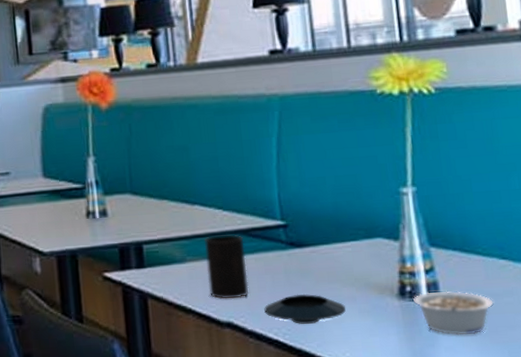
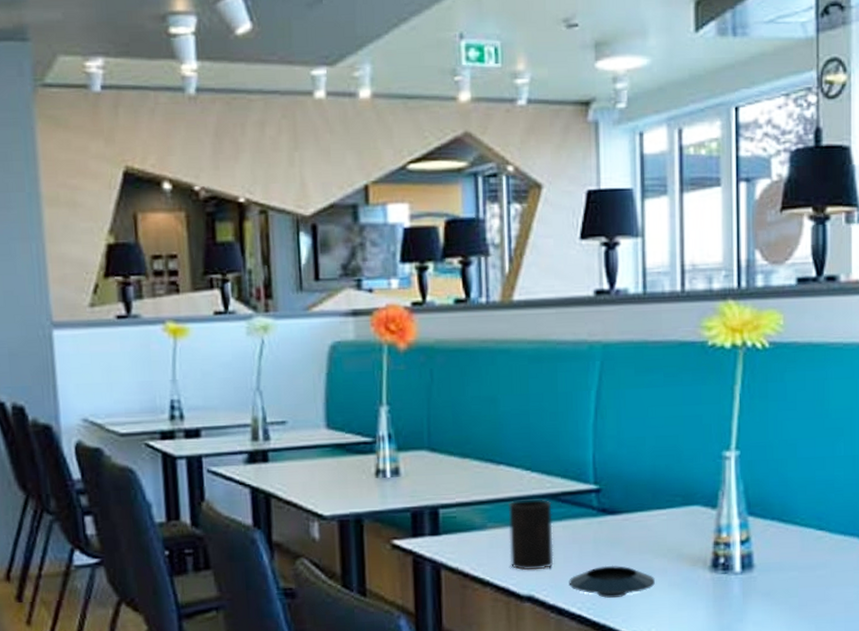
legume: present [413,291,494,336] -> none [726,563,806,610]

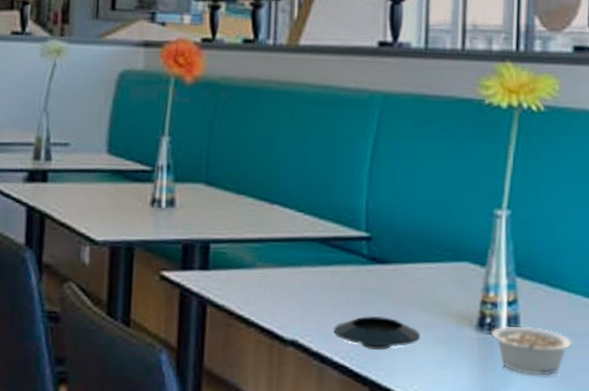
cup: present [509,499,554,571] -> none [277,241,322,314]
legume: none [726,563,806,610] -> present [492,325,572,376]

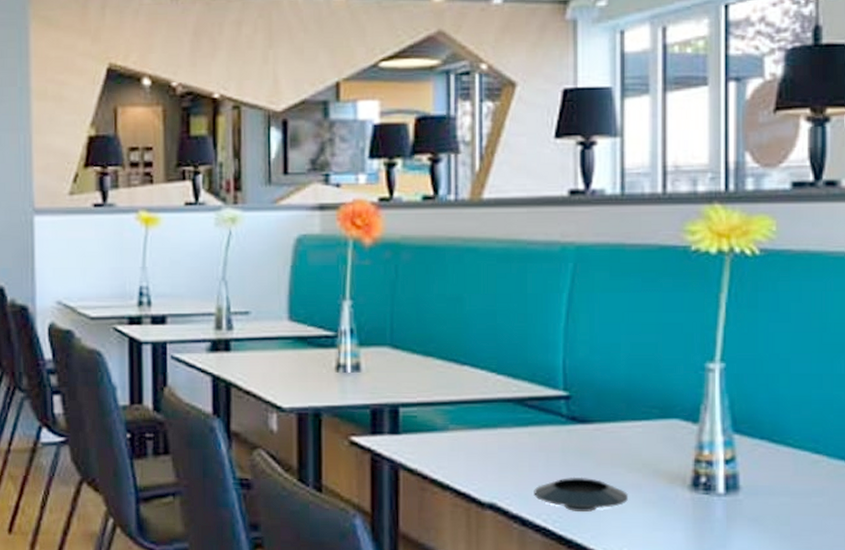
legume: present [492,325,572,376] -> none [708,485,800,537]

